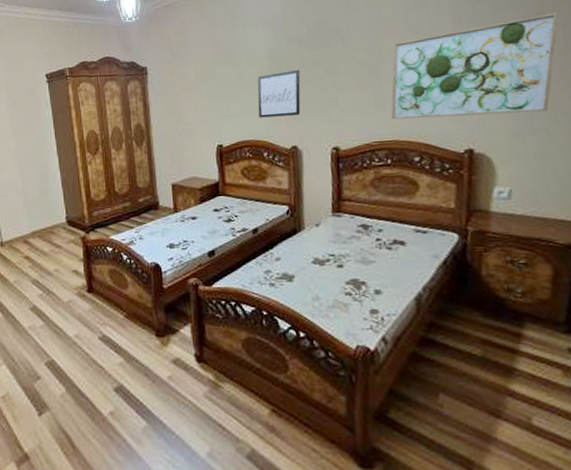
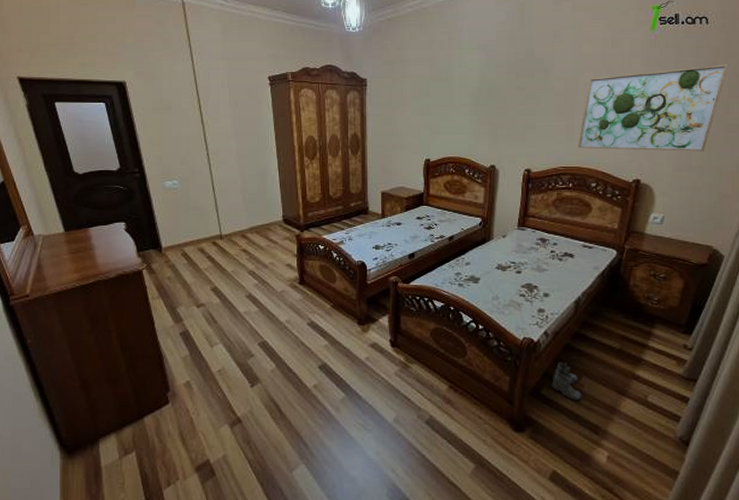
wall art: present [257,69,301,118] -> none [465,94,505,137]
boots: none [400,375,443,426] -> present [552,362,582,401]

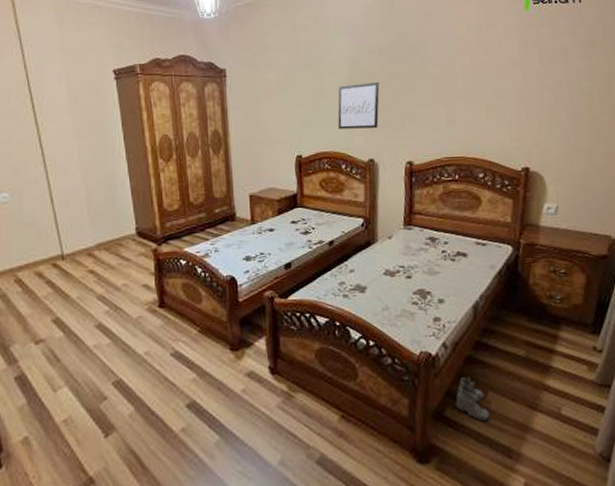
wall art: none [465,94,505,137] -> present [337,81,380,129]
wall art: present [577,64,729,152] -> none [460,43,607,137]

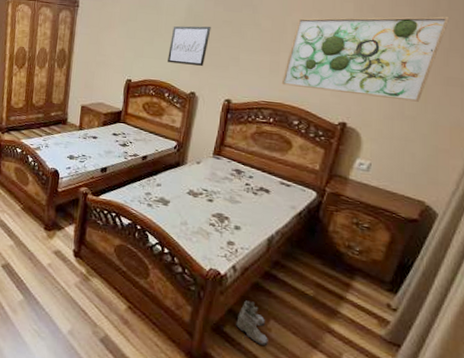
wall art: none [460,43,607,137] -> present [281,16,450,102]

